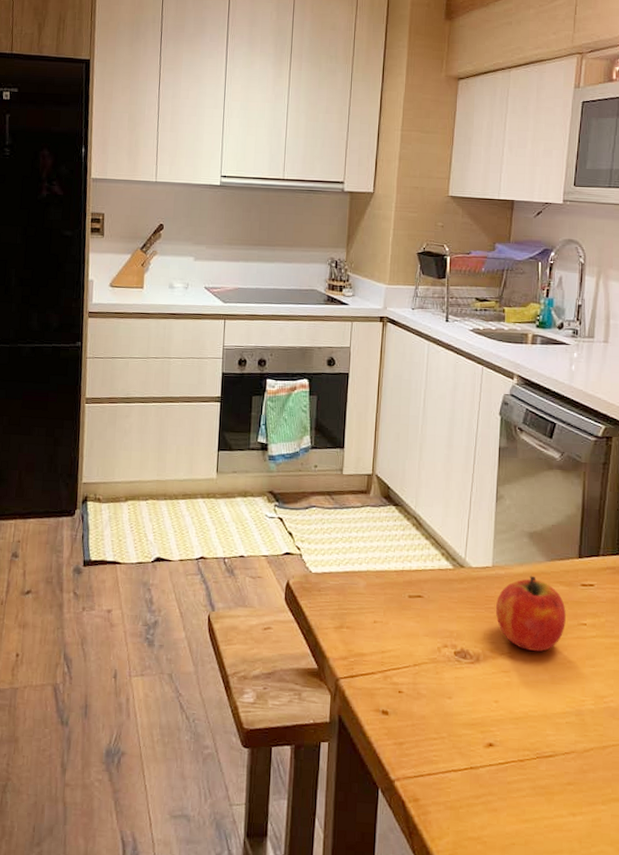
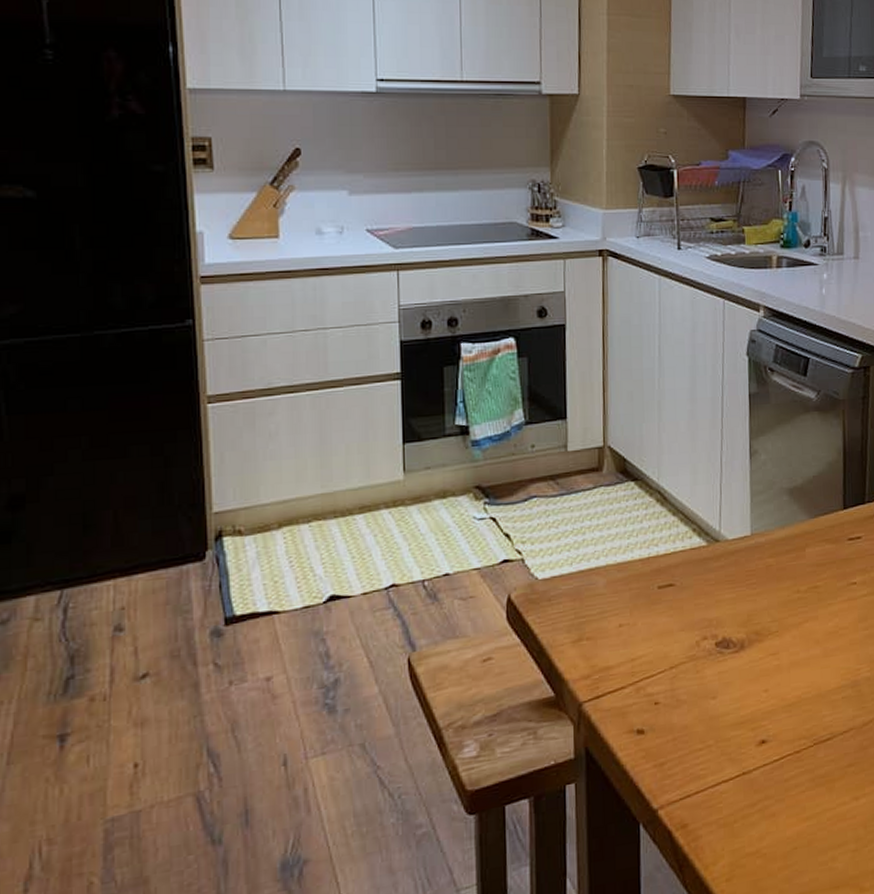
fruit: present [495,575,566,652] -> none [757,538,835,625]

